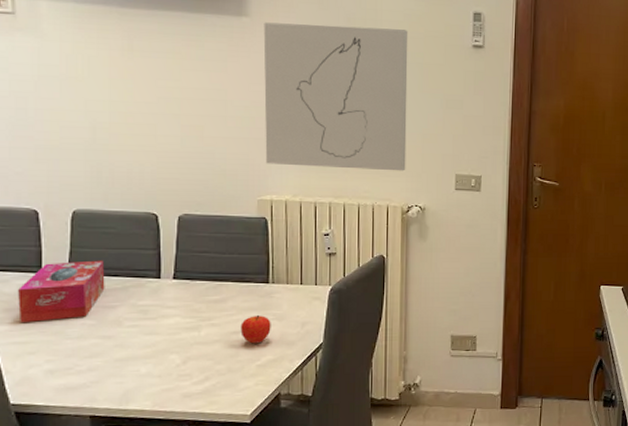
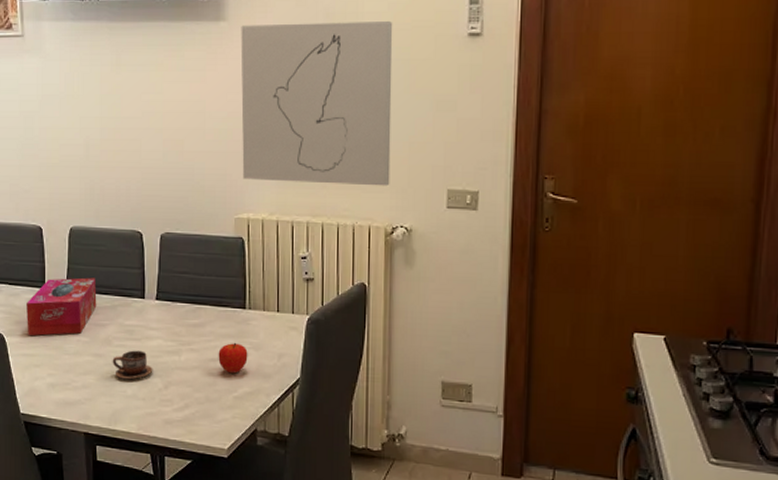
cup: none [123,329,170,359] -> present [112,350,153,380]

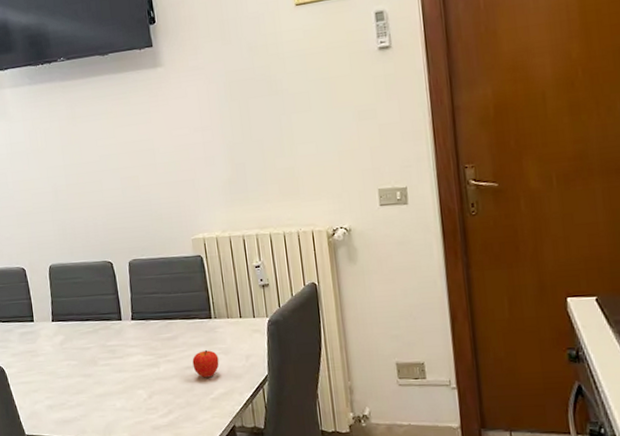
tissue box: present [27,277,97,336] -> none [19,307,81,366]
cup: present [112,350,153,380] -> none [100,367,137,395]
wall art: present [240,21,393,186] -> none [176,47,326,204]

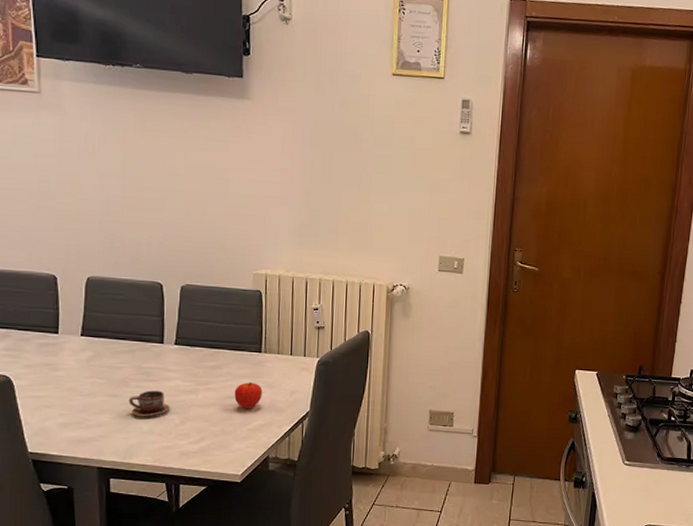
cup: none [100,367,137,395] -> present [128,390,170,417]

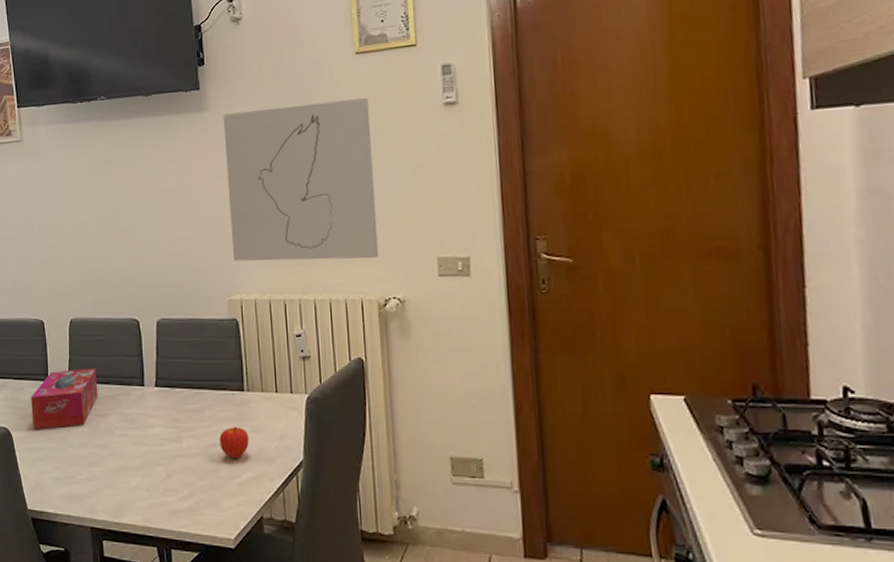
tissue box: none [37,324,114,379] -> present [31,368,98,430]
cup: present [128,390,170,417] -> none [115,439,156,470]
wall art: none [262,105,399,252] -> present [223,98,379,261]

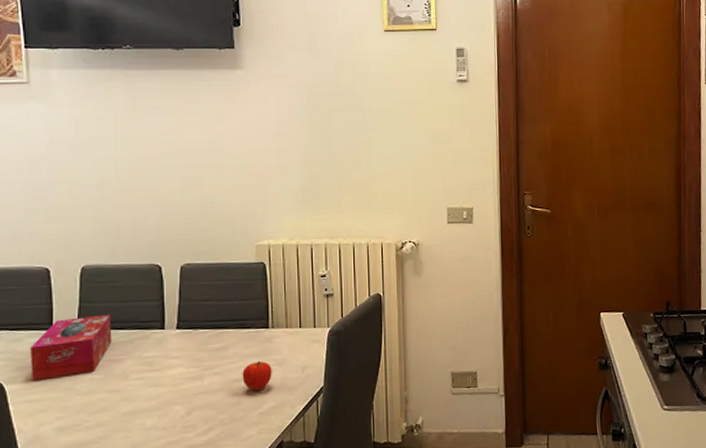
wall art: present [223,98,379,261] -> none [257,70,398,210]

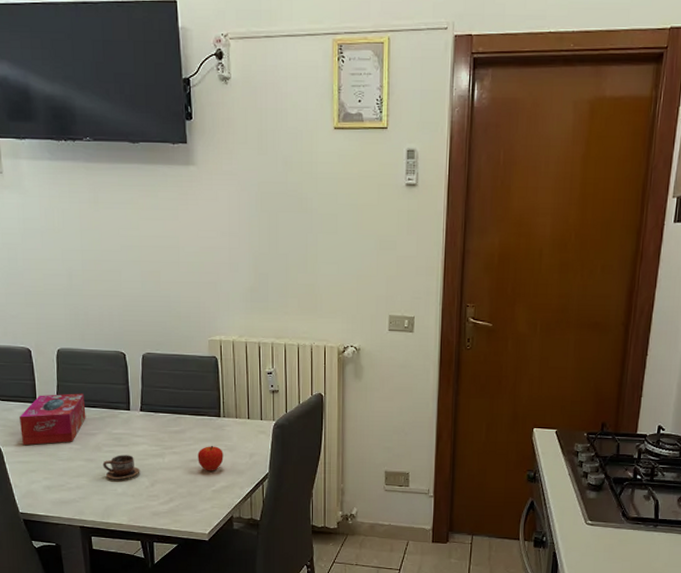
cup: none [129,380,175,412] -> present [102,455,140,480]

